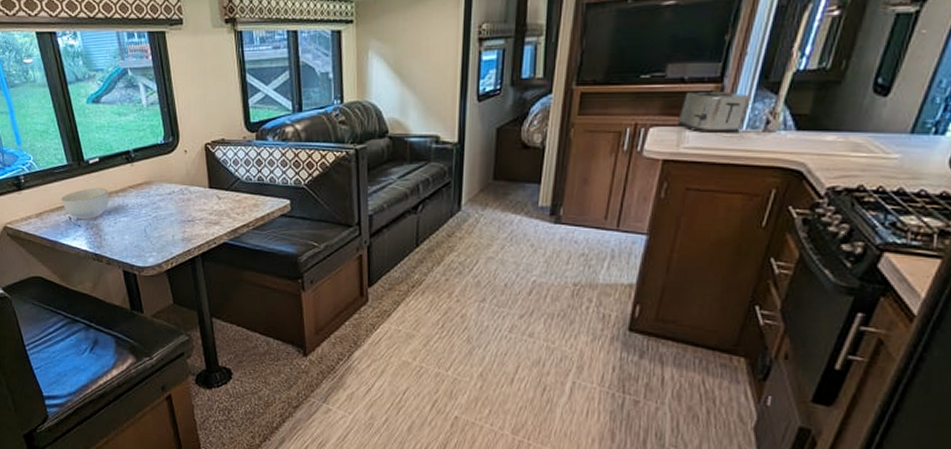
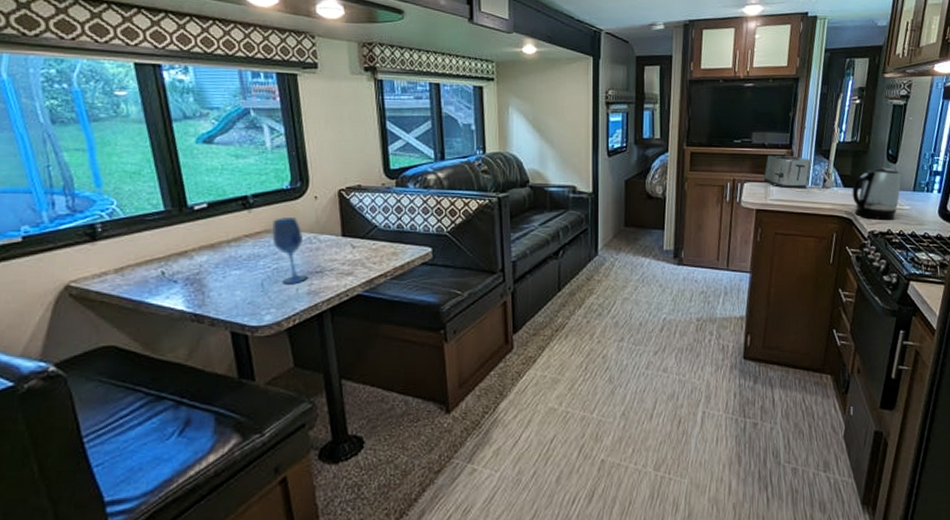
bowl: present [60,188,108,220] -> none [151,237,217,275]
wineglass: none [151,170,182,232] -> present [272,218,308,285]
kettle: none [808,102,894,174] -> present [852,167,902,221]

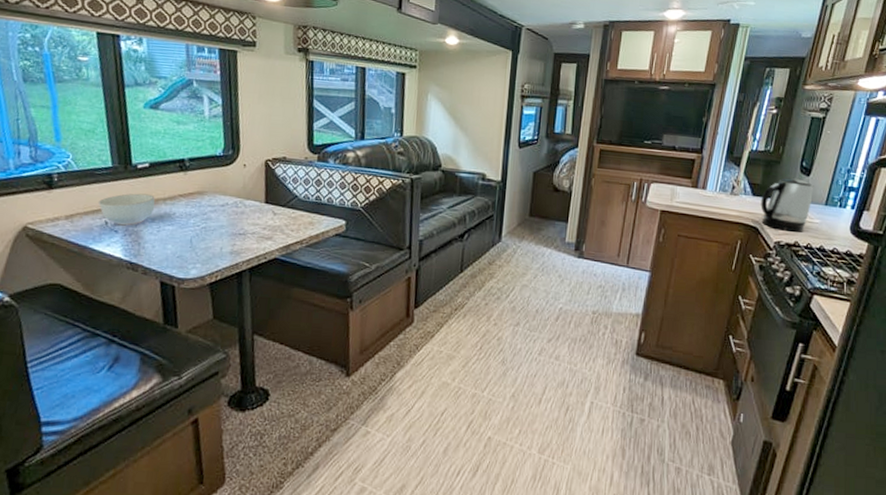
bowl: none [151,237,217,275] -> present [97,193,155,226]
wineglass: present [272,218,308,285] -> none [203,181,232,244]
toaster: present [764,154,812,188] -> none [671,157,722,194]

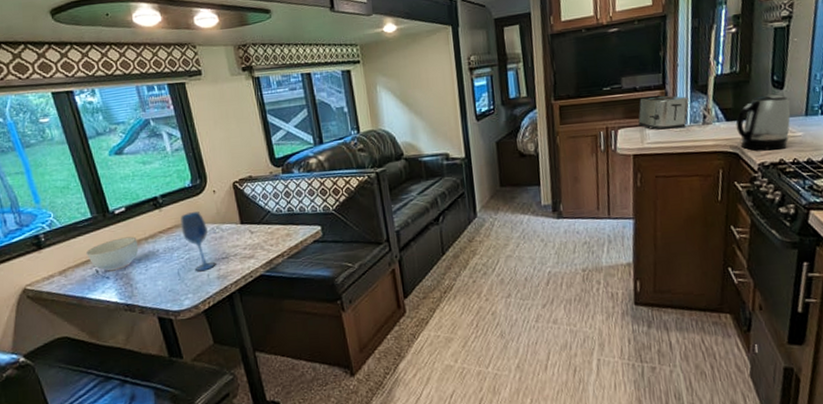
wineglass: none [203,181,232,244] -> present [180,212,216,272]
toaster: none [671,157,722,194] -> present [638,95,689,130]

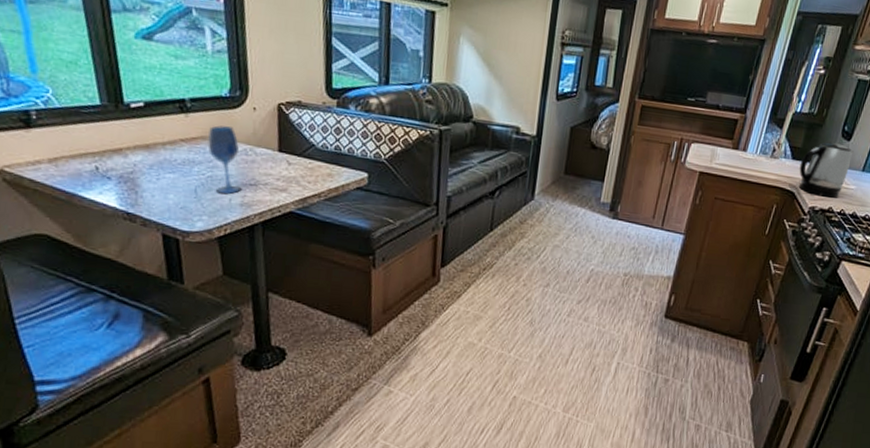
bowl: present [85,236,138,272] -> none [85,136,153,173]
toaster: present [638,95,689,130] -> none [712,117,765,156]

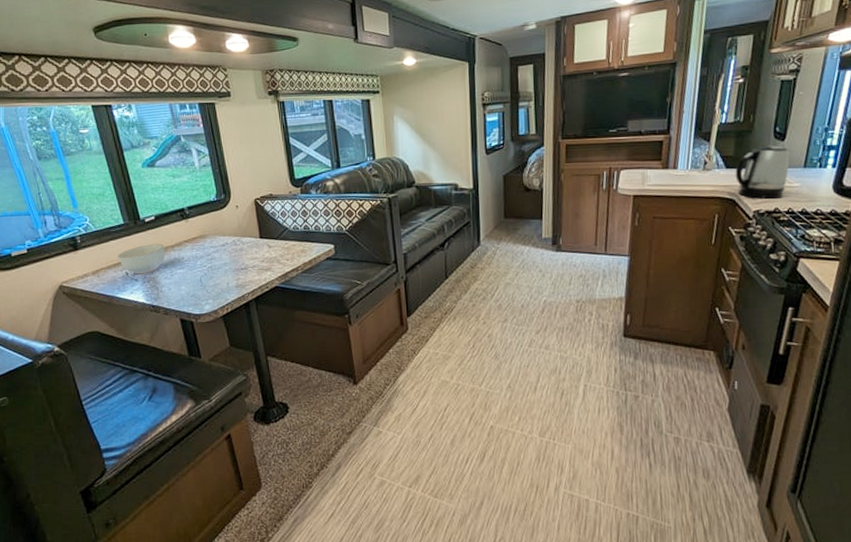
bowl: none [85,136,153,173] -> present [117,244,164,274]
wineglass: present [207,125,242,195] -> none [205,224,236,280]

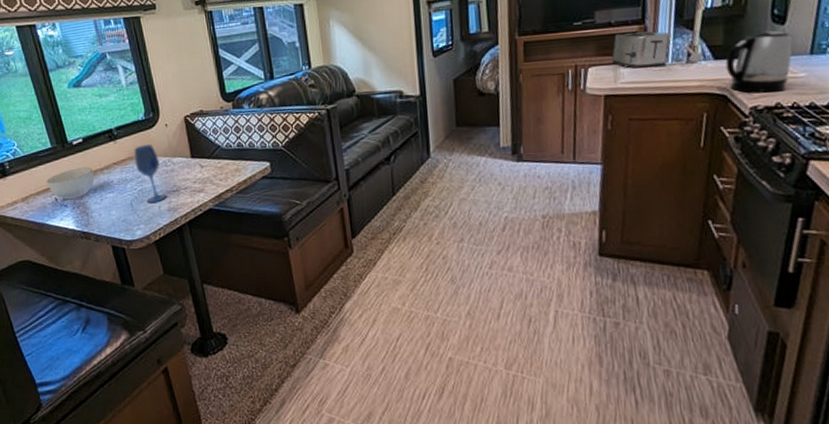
wineglass: none [205,224,236,280] -> present [134,144,167,204]
toaster: none [641,140,692,173] -> present [611,30,672,69]

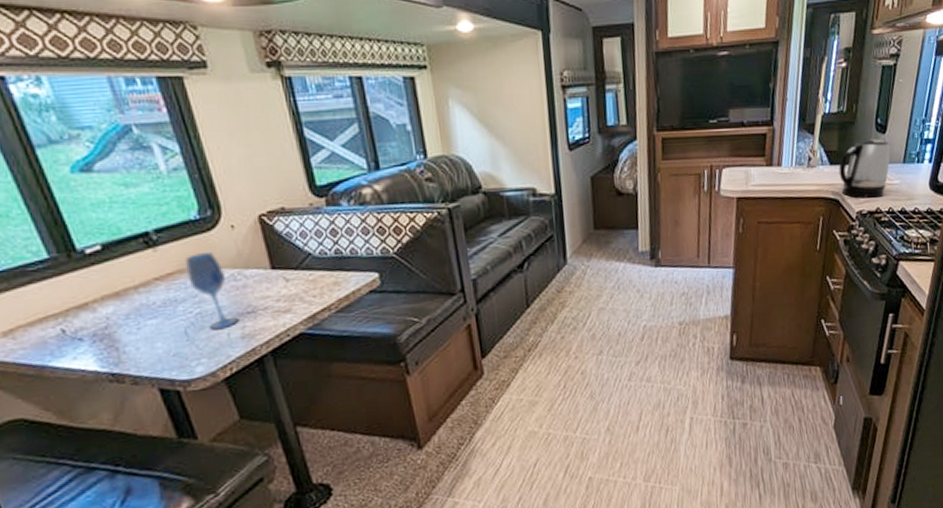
bowl: present [45,167,94,200] -> none [43,284,124,331]
toaster: present [611,30,672,69] -> none [743,132,796,171]

